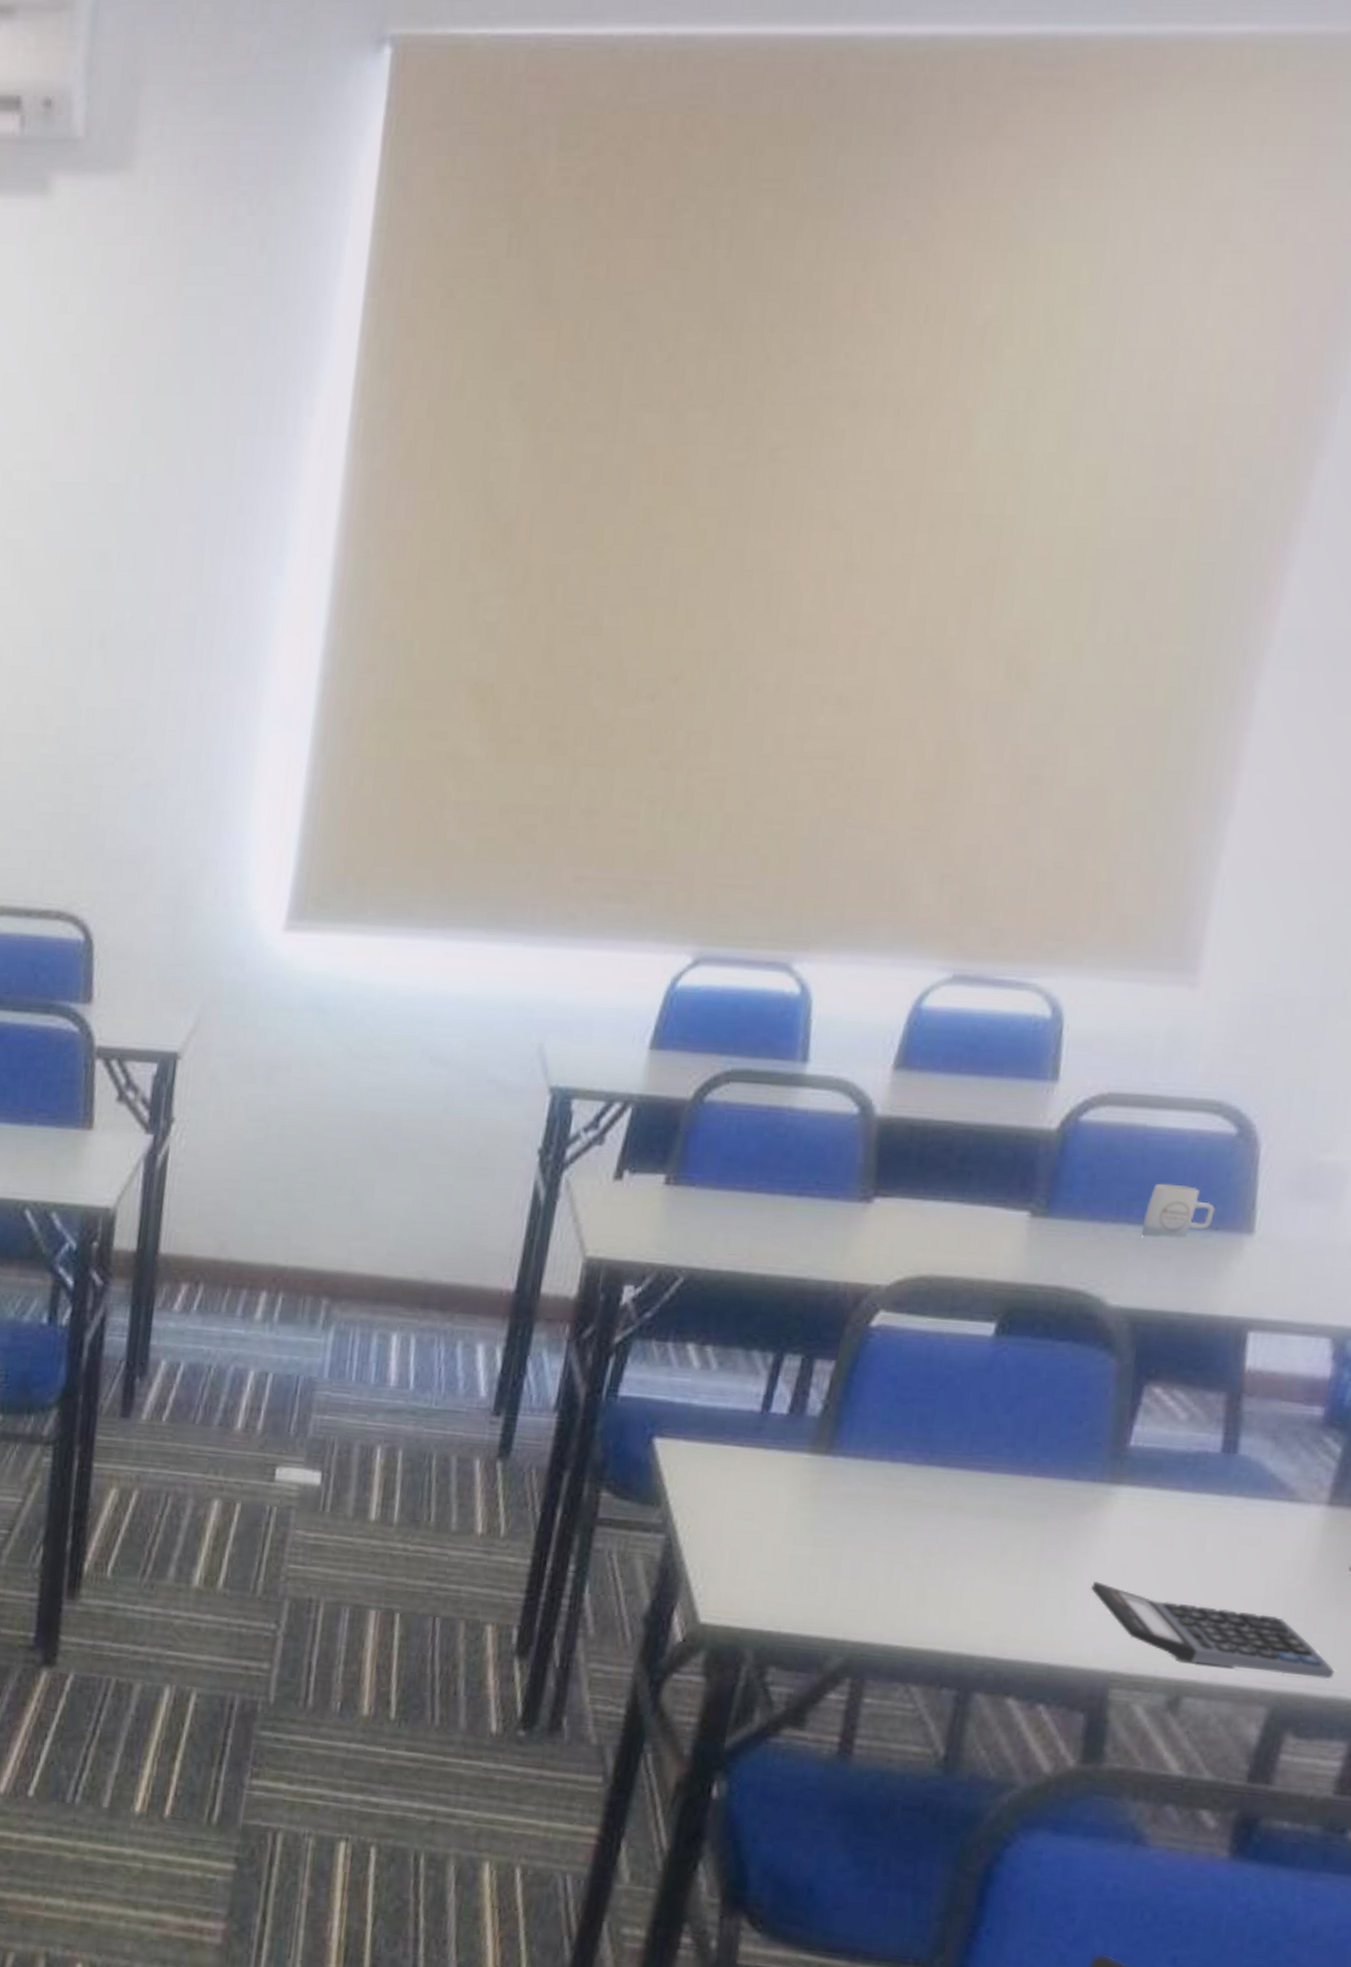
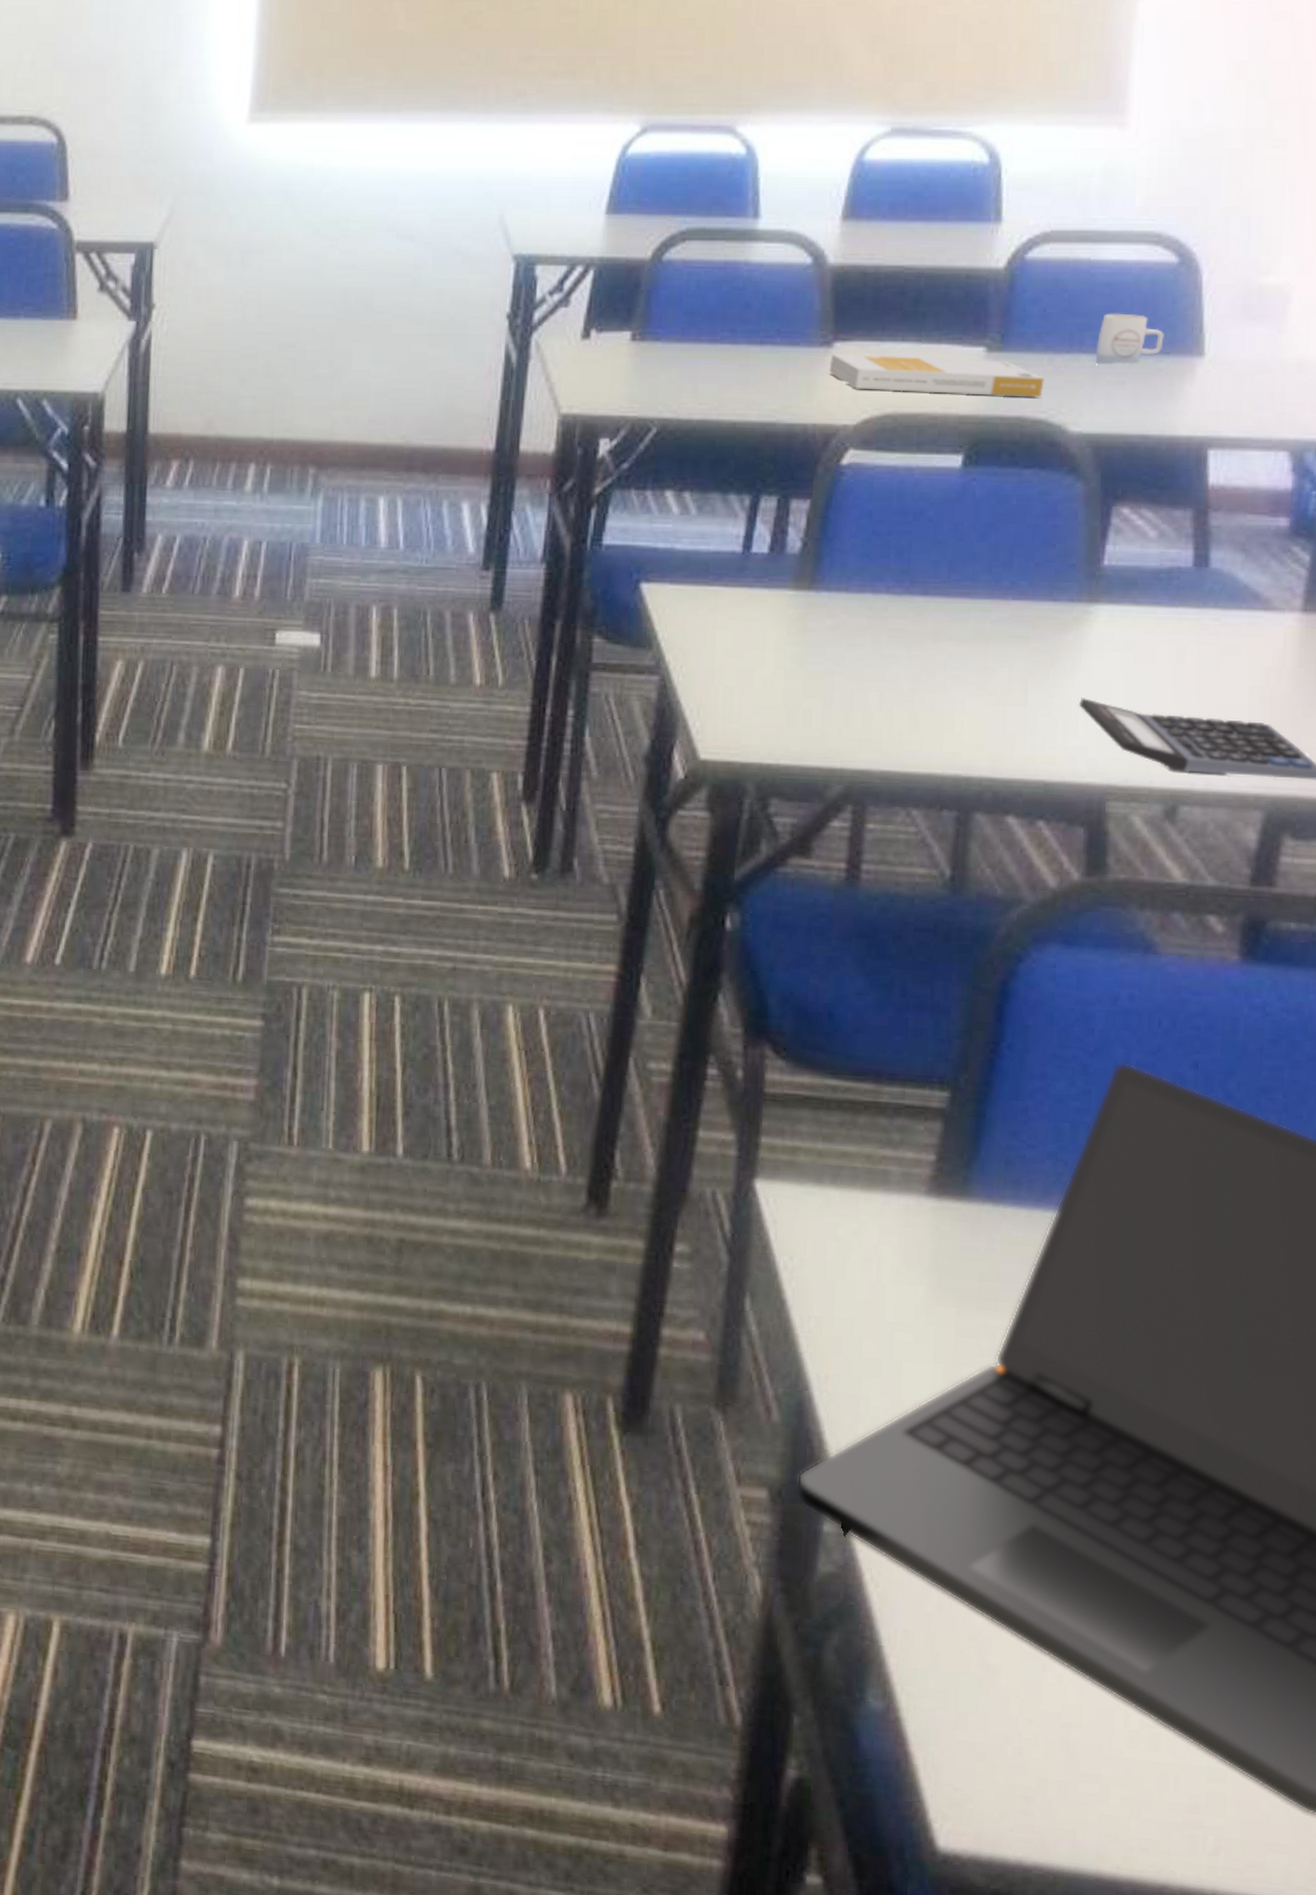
book: none [866,1209,1088,1268] -> present [829,353,1045,398]

